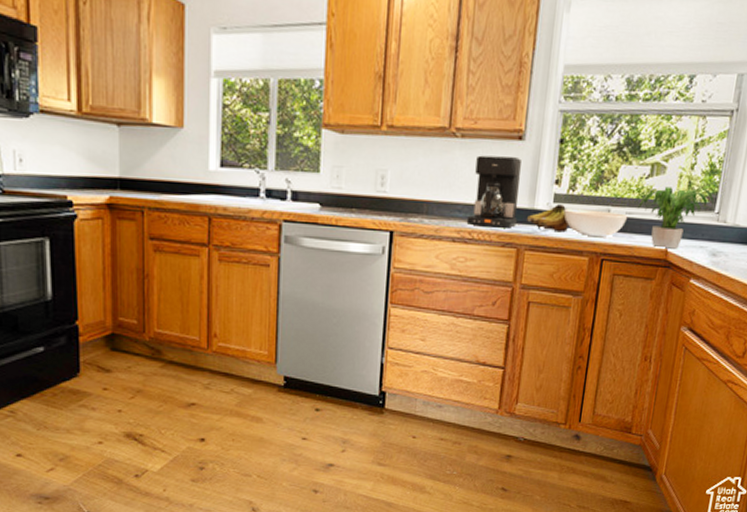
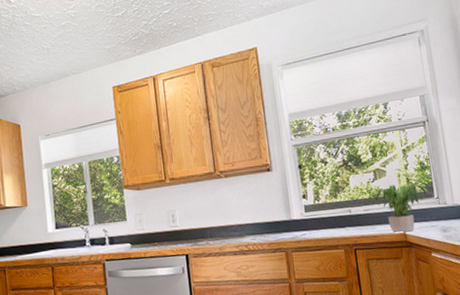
coffee maker: present [466,155,521,228] -> none [239,184,282,240]
fruit: present [526,204,569,233] -> none [287,213,322,234]
bowl: present [563,208,628,237] -> none [315,211,367,233]

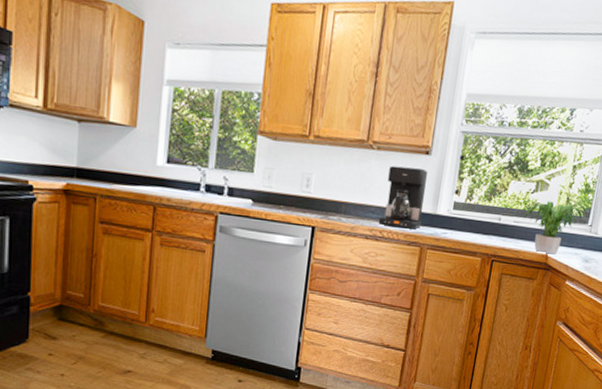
coffee maker: none [239,184,282,240] -> present [378,165,427,229]

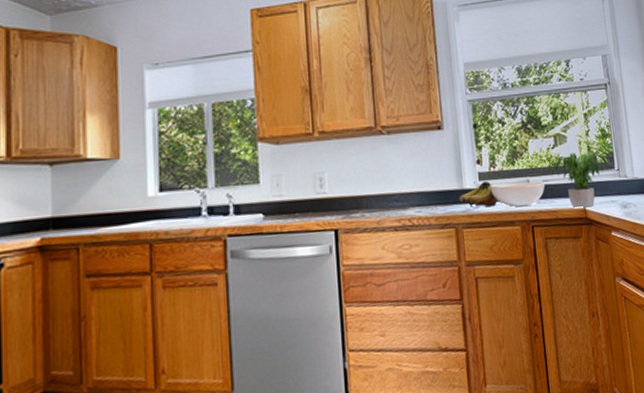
coffee maker: present [378,165,427,229] -> none [404,145,452,212]
fruit: none [429,211,465,236] -> present [458,181,497,207]
bowl: none [461,215,516,241] -> present [490,181,546,207]

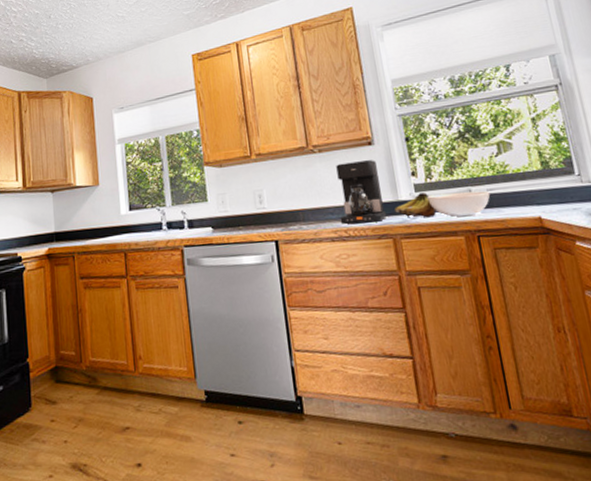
coffee maker: none [404,145,452,212] -> present [336,160,388,224]
potted plant: present [548,151,612,208] -> none [492,155,571,217]

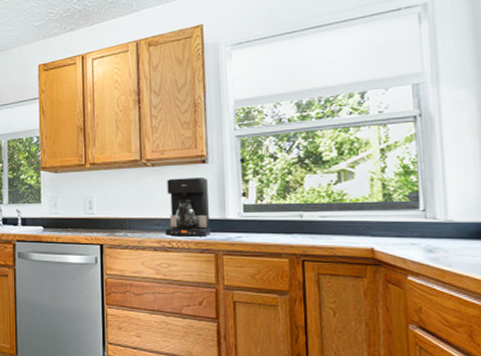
fruit: present [394,193,436,218] -> none [219,214,262,238]
bowl: present [427,191,491,217] -> none [255,216,323,239]

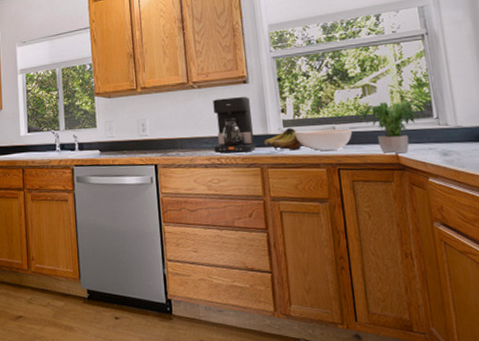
fruit: none [219,214,262,238] -> present [263,128,301,151]
bowl: none [255,216,323,239] -> present [294,128,353,151]
potted plant: none [328,189,416,247] -> present [356,99,430,154]

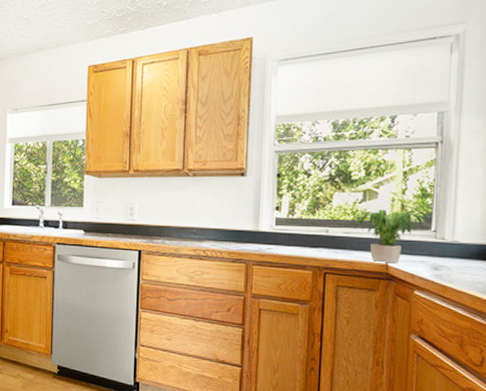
coffee maker: present [213,97,257,153] -> none [201,189,245,247]
fruit: present [263,128,301,151] -> none [252,227,291,250]
bowl: present [294,128,353,151] -> none [285,230,346,253]

